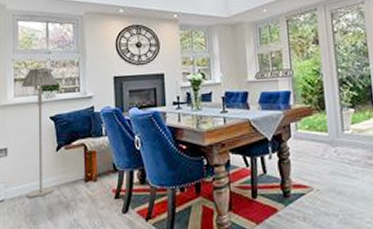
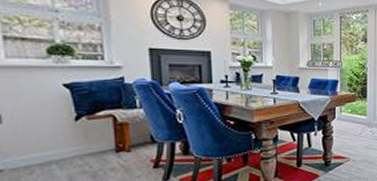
floor lamp: present [21,67,57,199] -> none [15,26,75,169]

